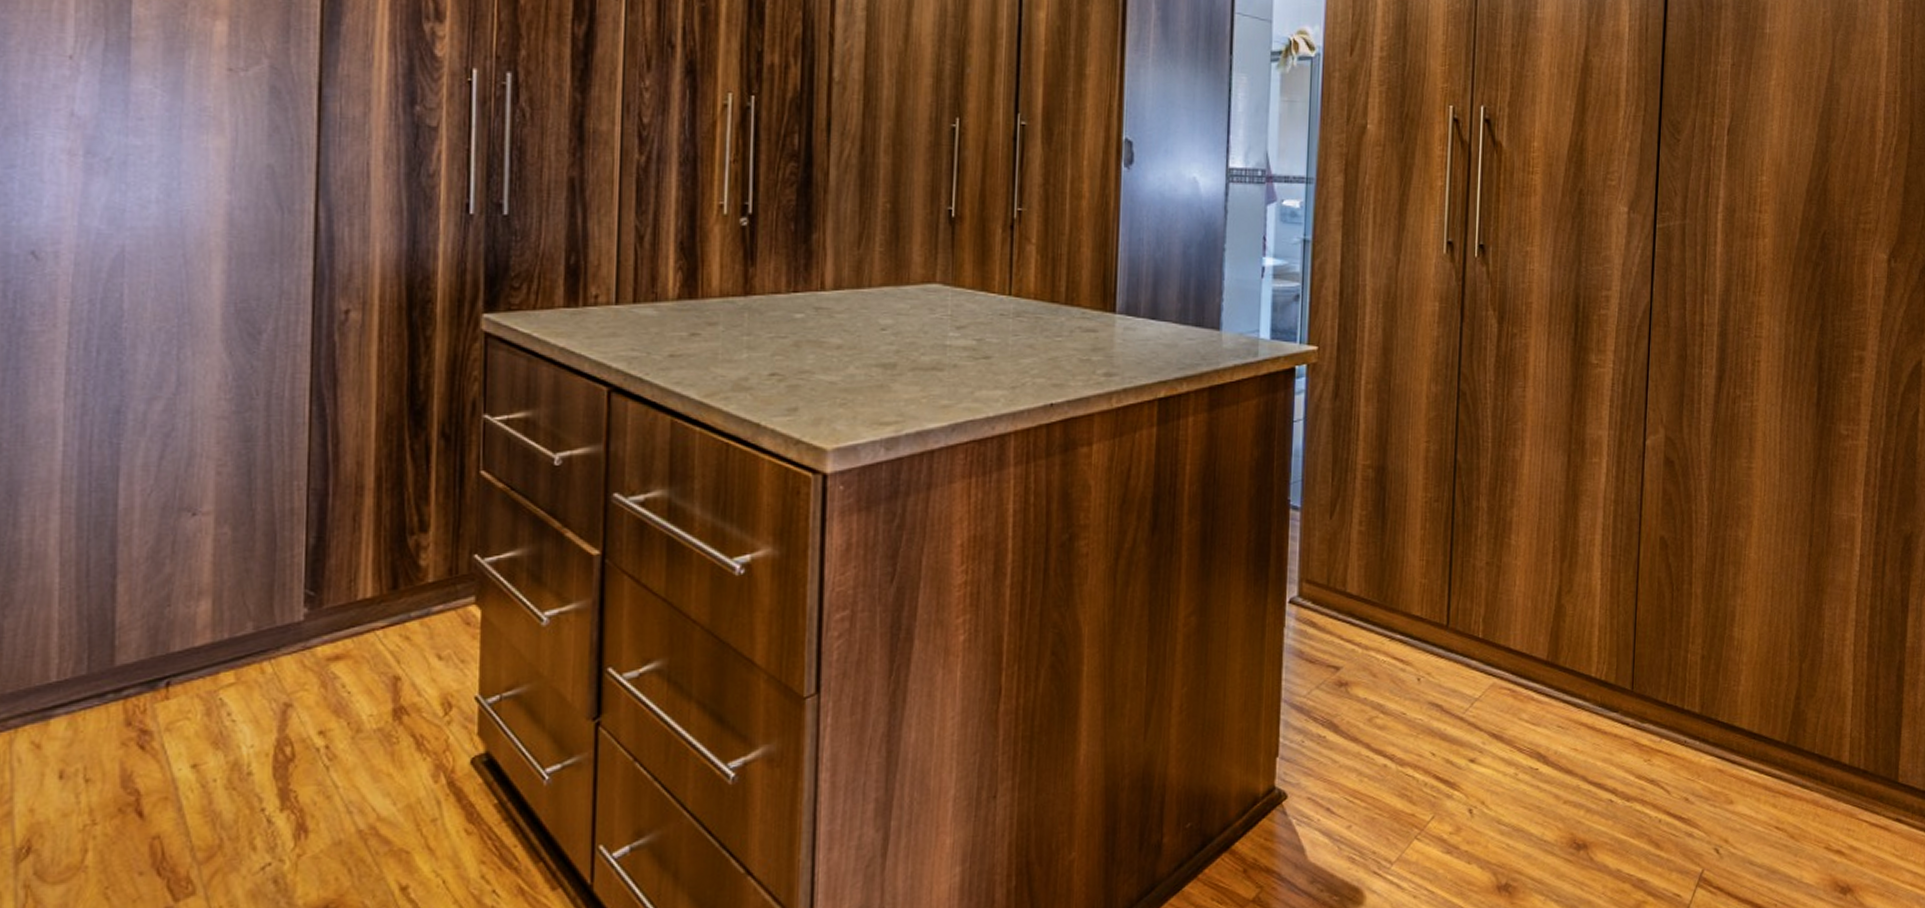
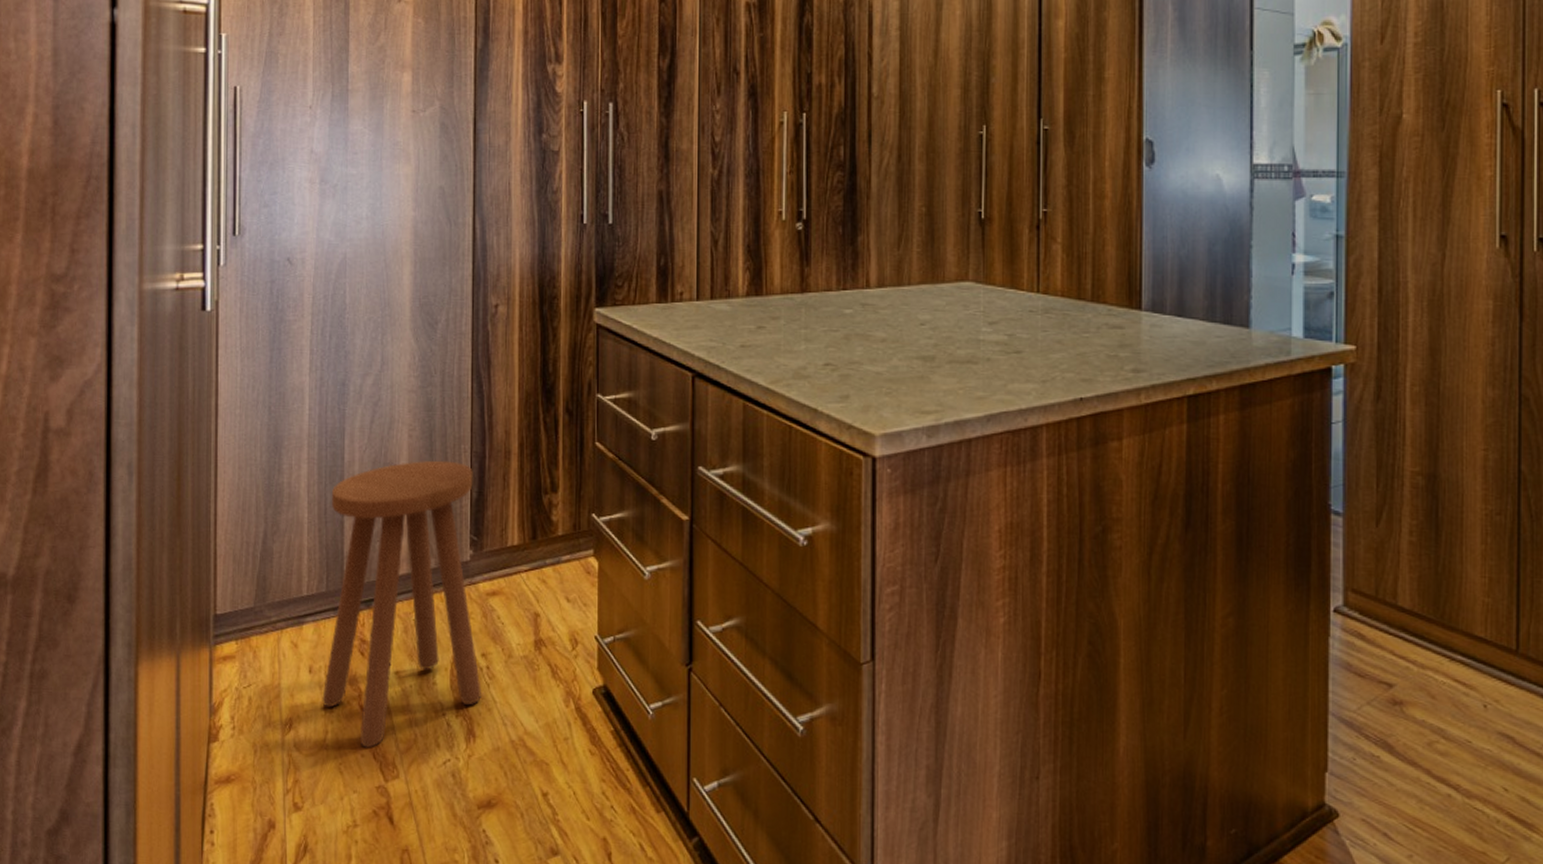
stool: none [79,501,318,864] -> present [322,460,481,748]

